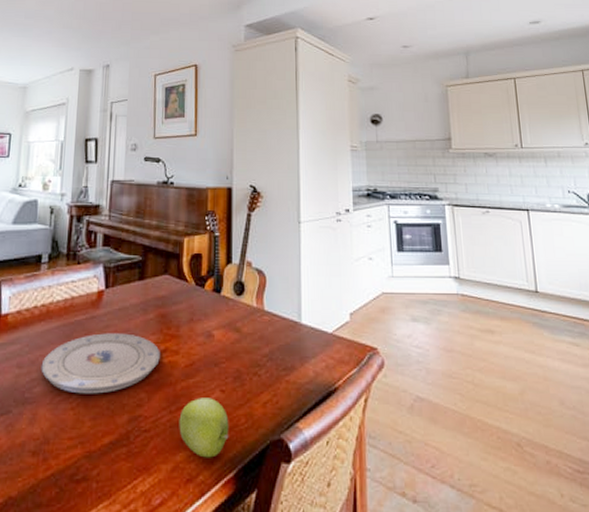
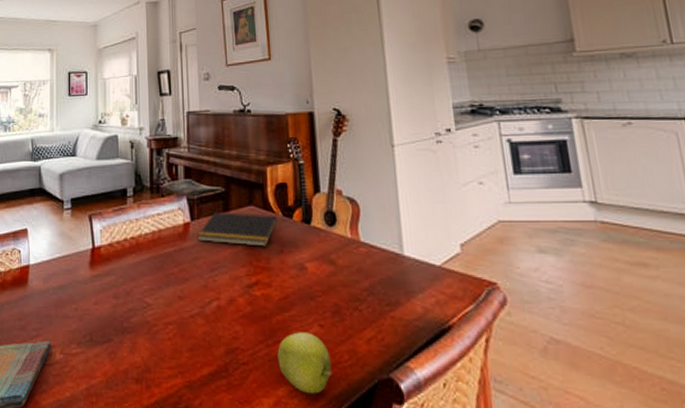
plate: present [41,333,160,394] -> none [136,265,252,325]
notepad: none [110,280,190,315] -> present [197,212,277,247]

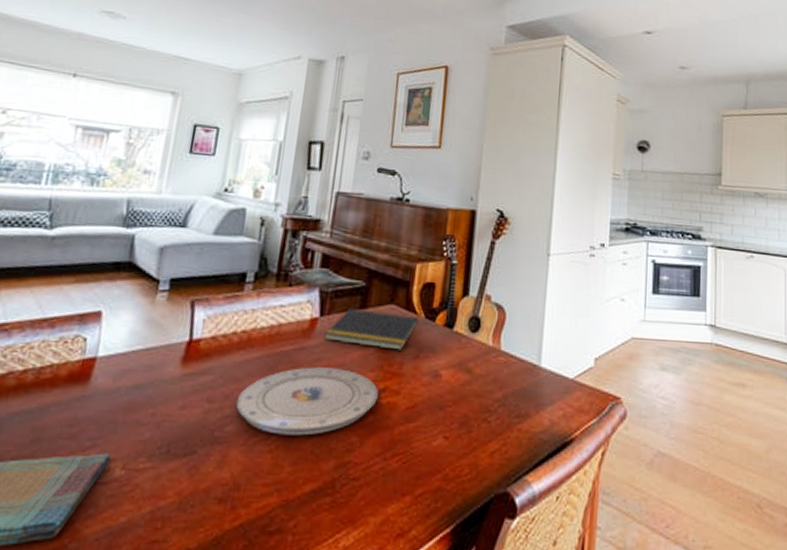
plate: none [136,265,252,325] -> present [236,367,378,436]
apple: present [277,332,332,394] -> none [393,444,451,511]

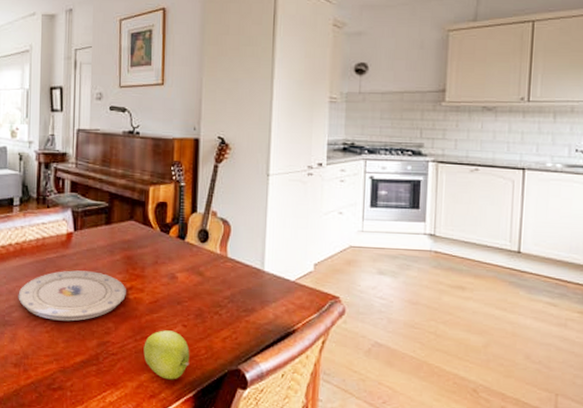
notepad: present [324,308,419,350] -> none [79,224,155,257]
apple: none [393,444,451,511] -> present [143,330,190,380]

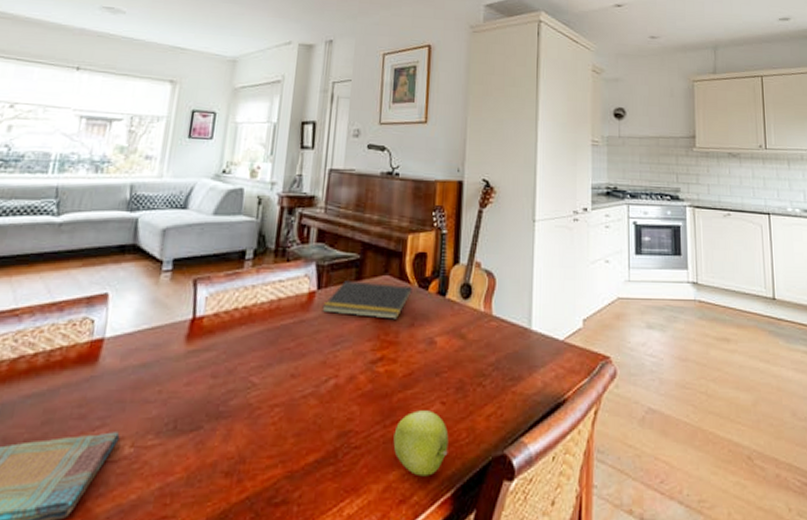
plate: present [18,270,126,321] -> none [239,339,376,407]
notepad: none [79,224,155,257] -> present [322,281,412,319]

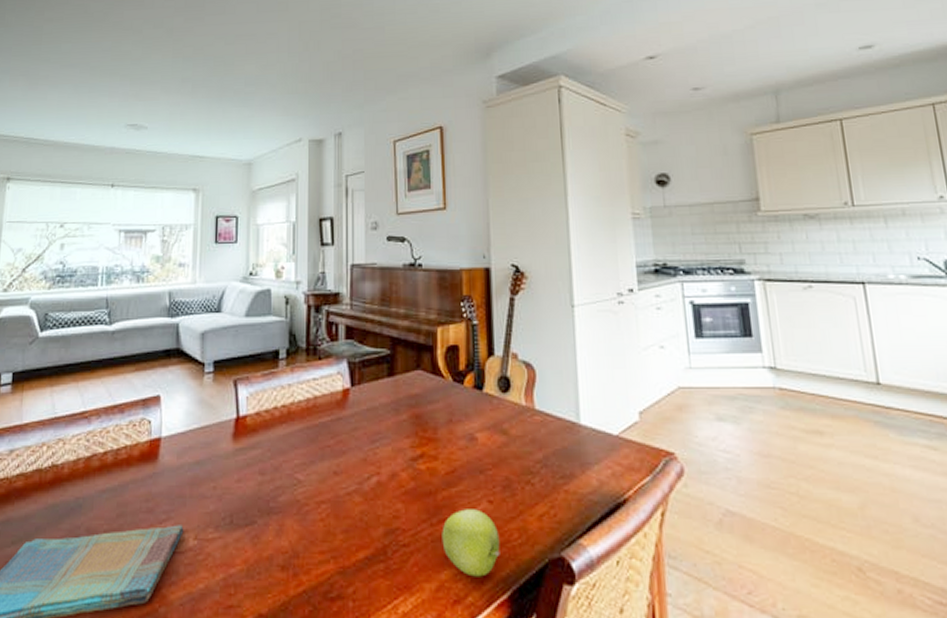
notepad: present [322,281,412,319] -> none [357,377,447,415]

